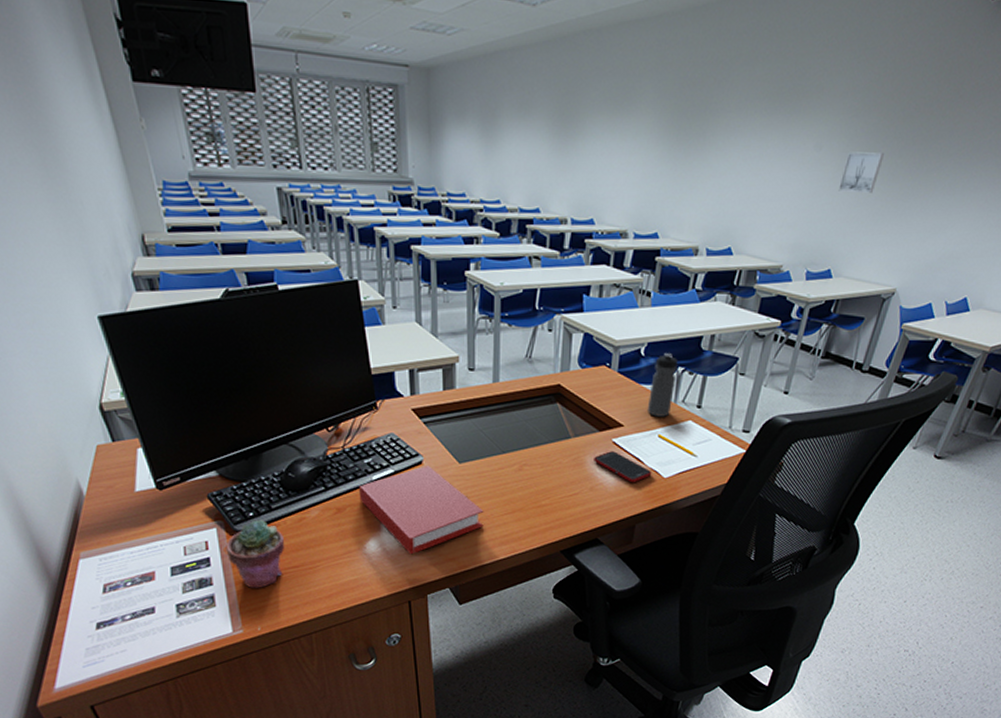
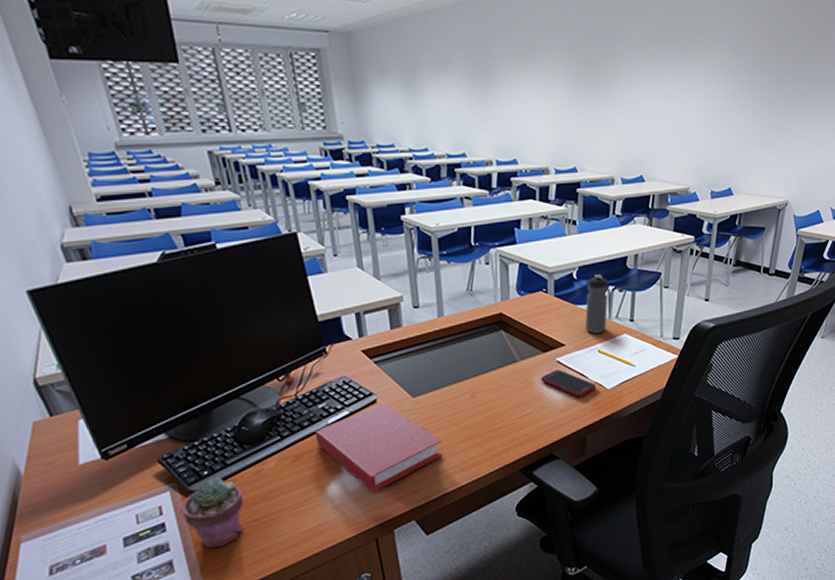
wall art: present [838,151,884,193] -> none [728,85,763,120]

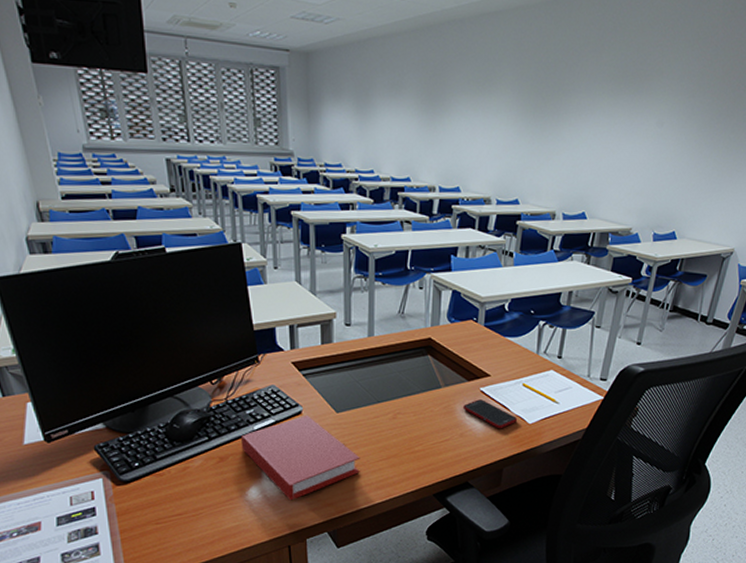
potted succulent: present [181,477,244,548] -> none [111,470,169,536]
water bottle: present [584,274,608,334] -> none [511,308,539,367]

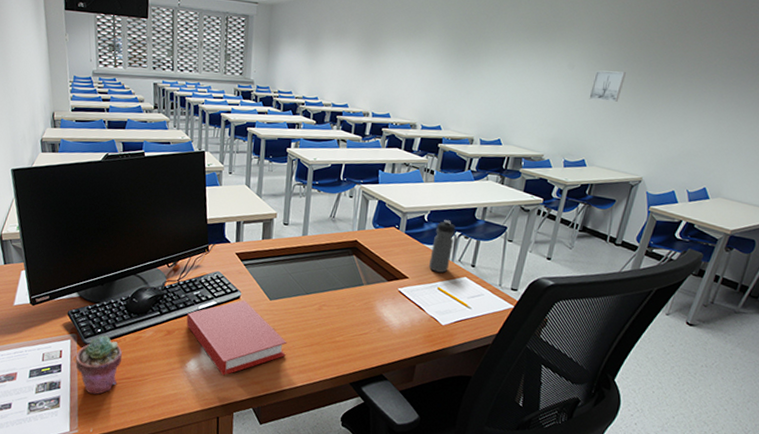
potted succulent: none [111,470,169,536] -> present [75,335,122,395]
cell phone: present [463,399,517,429] -> none [382,298,431,328]
water bottle: none [511,308,539,367] -> present [428,220,455,273]
wall art: none [679,127,718,164] -> present [589,70,626,102]

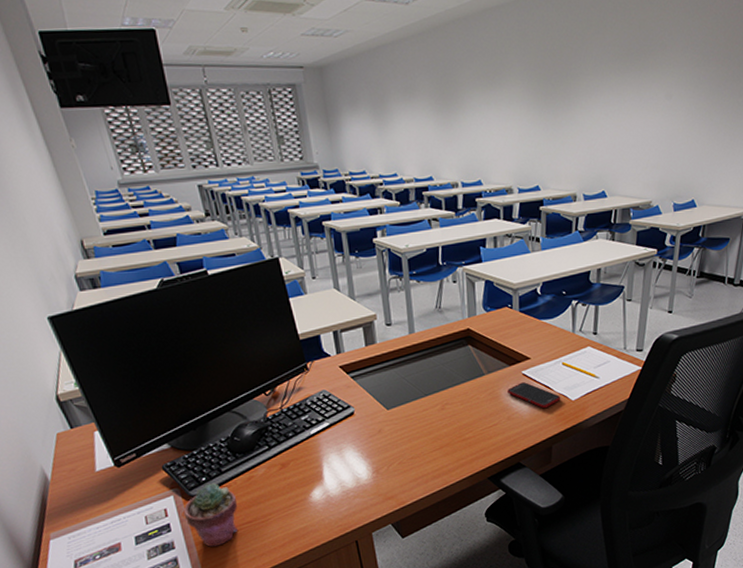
book: present [186,300,287,376] -> none [299,415,416,498]
cell phone: none [382,298,431,328] -> present [507,382,560,409]
water bottle: present [428,220,455,273] -> none [549,289,572,347]
wall art: present [589,70,626,102] -> none [691,95,726,132]

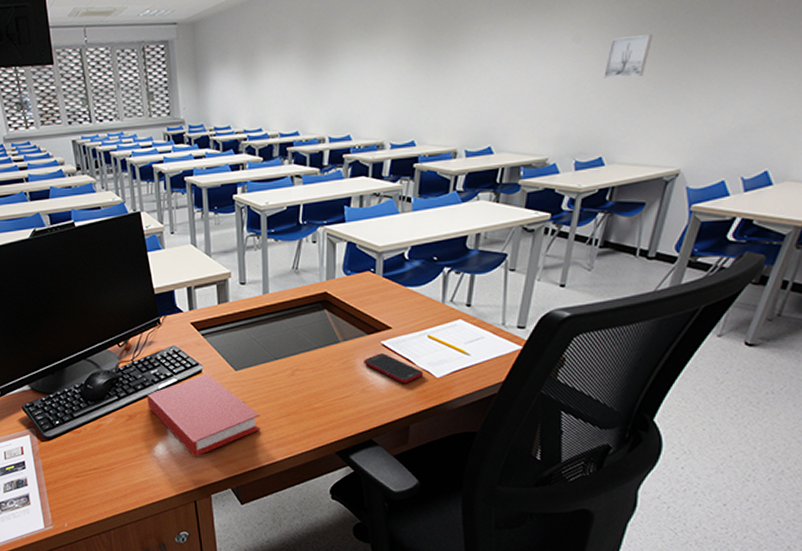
potted succulent: present [183,483,238,547] -> none [37,427,86,488]
book: none [299,415,416,498] -> present [147,374,261,457]
wall art: none [691,95,726,132] -> present [604,35,652,79]

